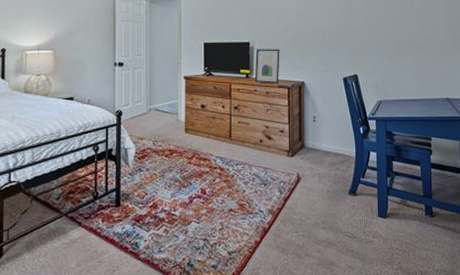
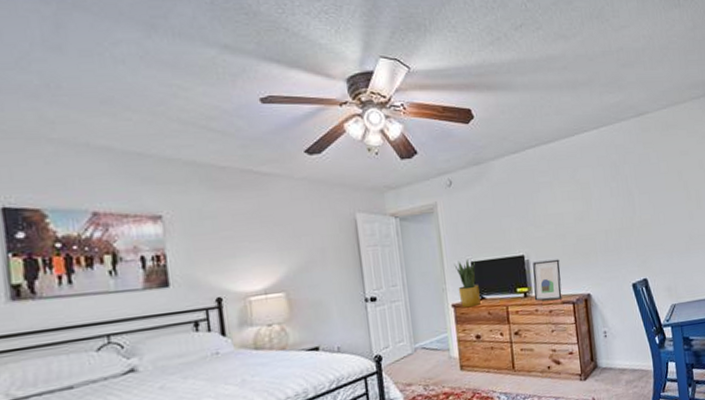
planter: none [189,41,208,81] -> present [454,259,481,308]

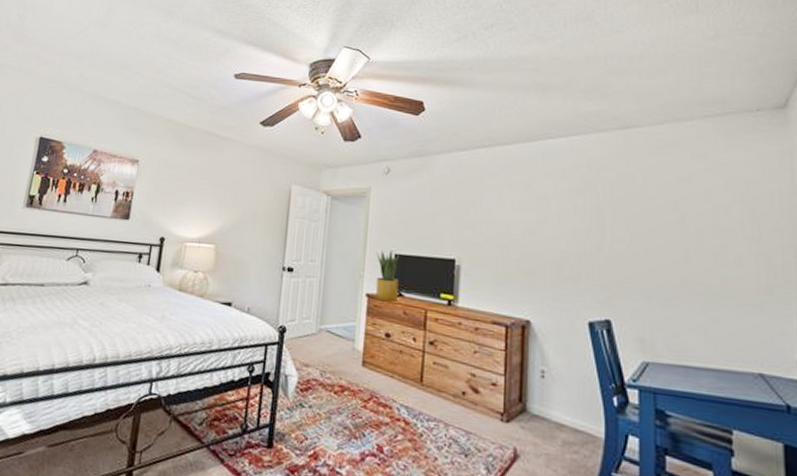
picture frame: present [533,259,562,301] -> none [459,268,497,318]

